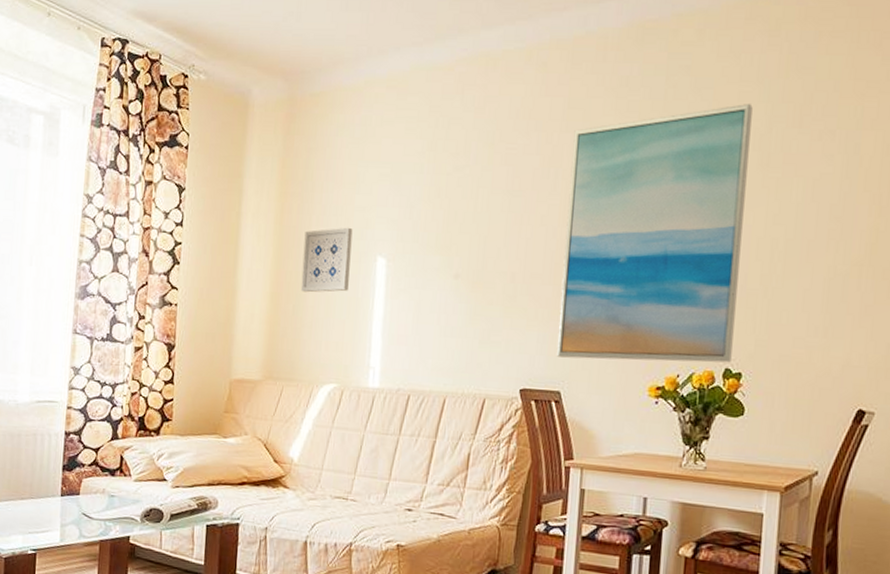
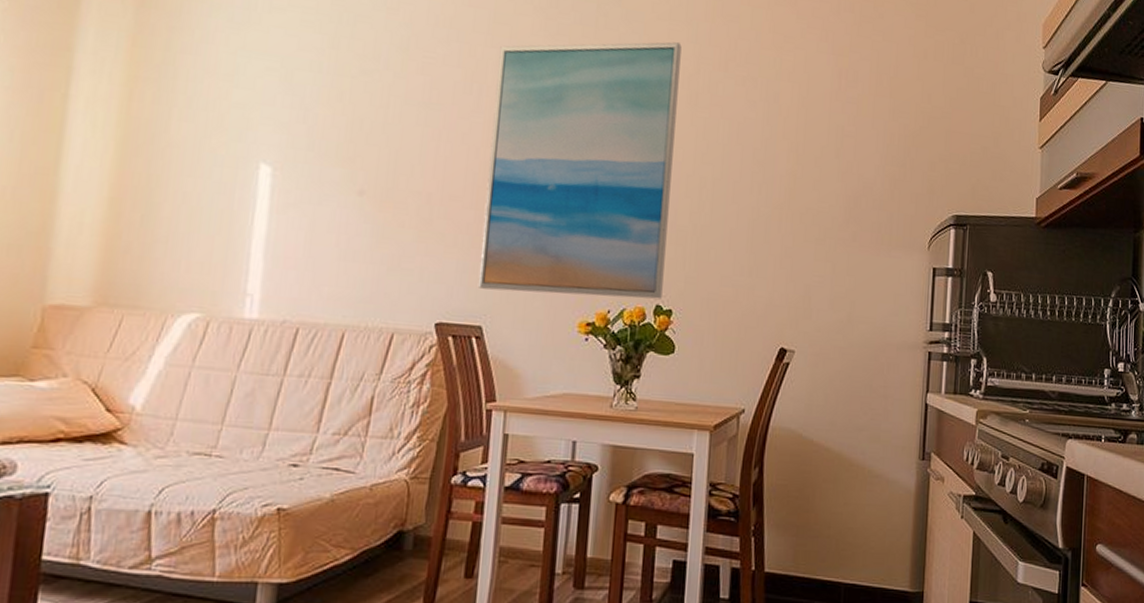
wall art: present [300,227,353,293] -> none [153,125,228,202]

